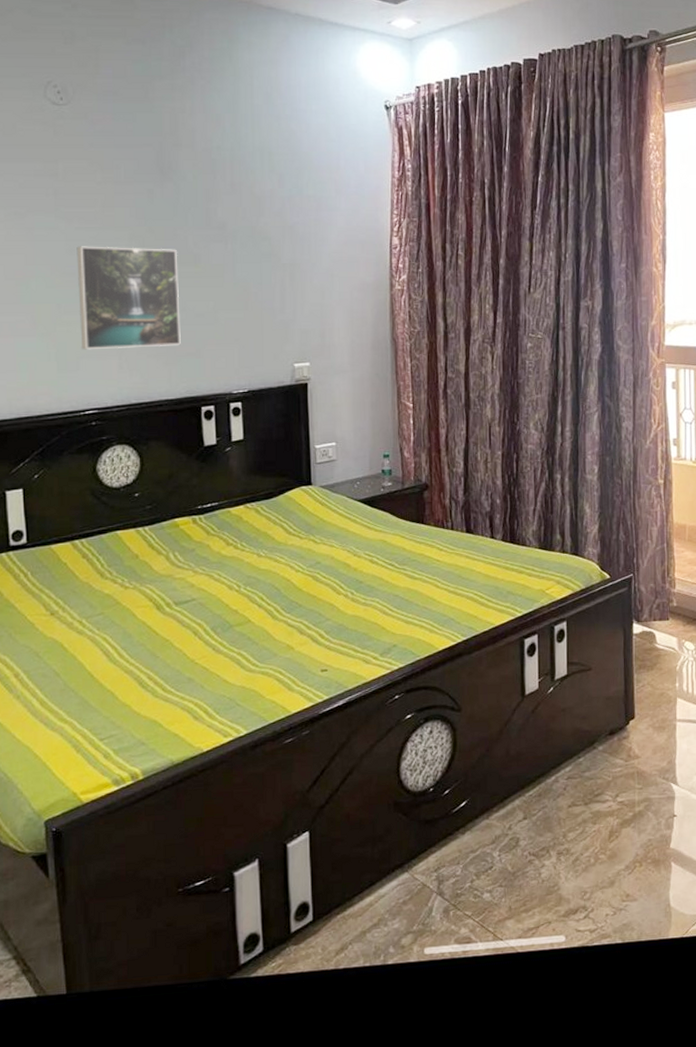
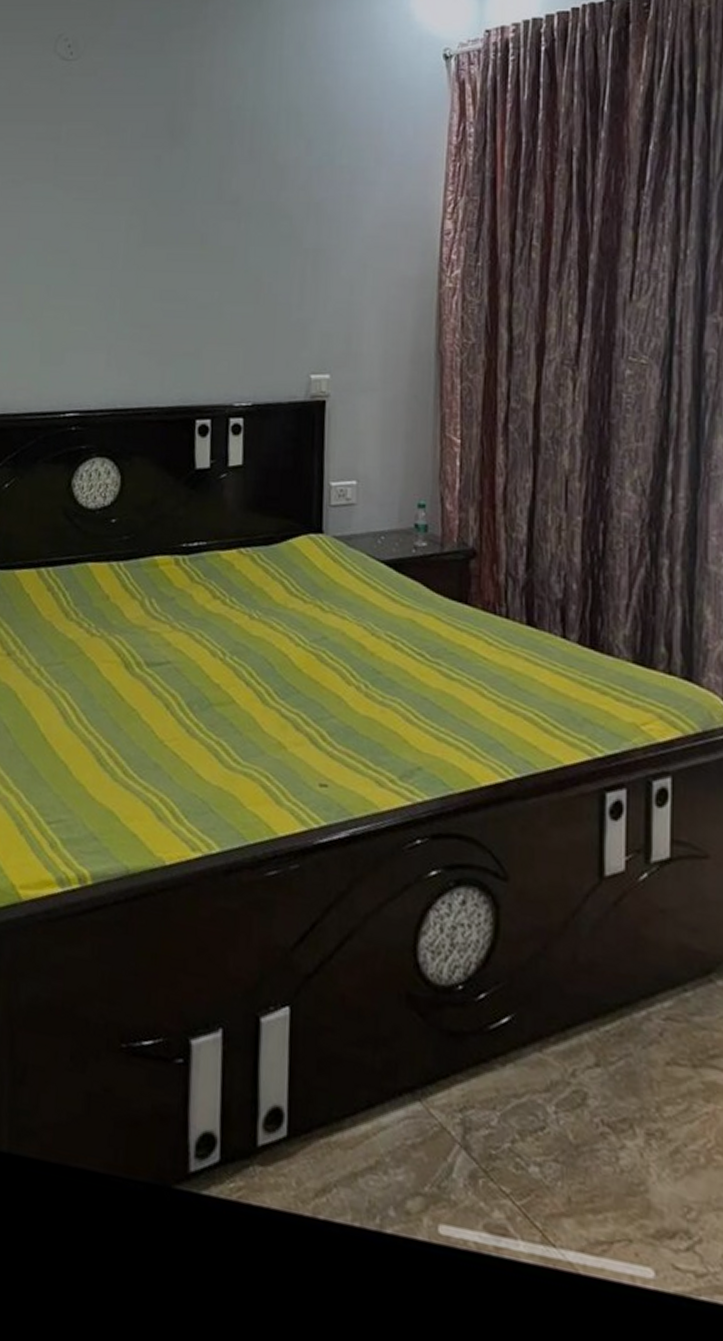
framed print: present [76,246,181,350] -> none [67,219,183,343]

